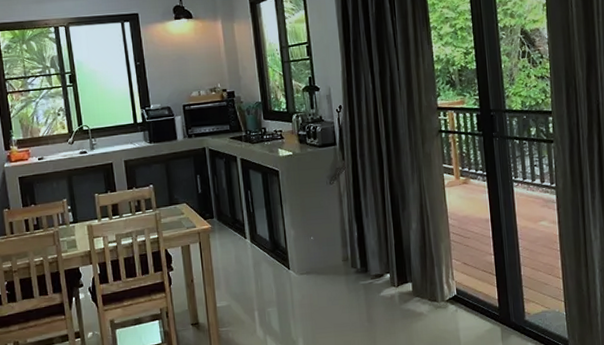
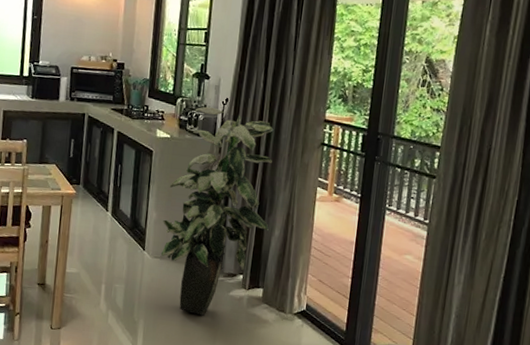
indoor plant: none [301,117,405,322] -> present [161,106,275,316]

